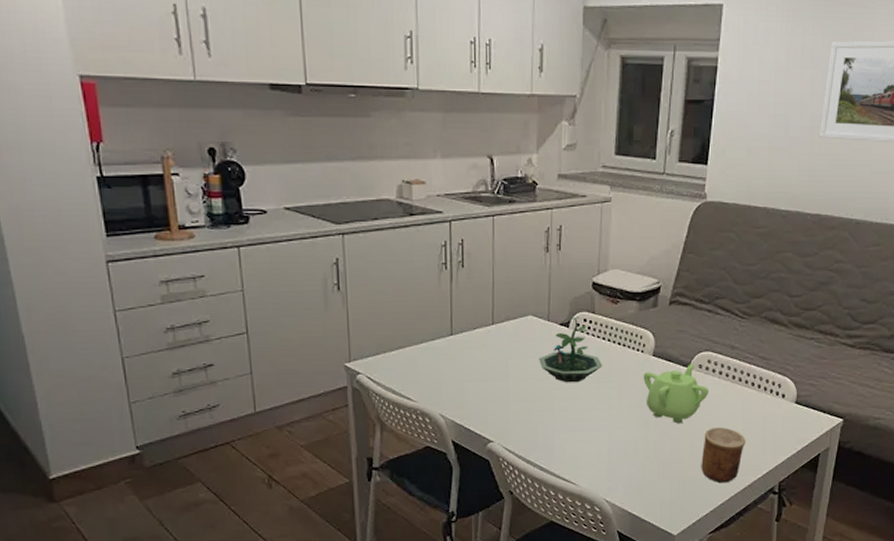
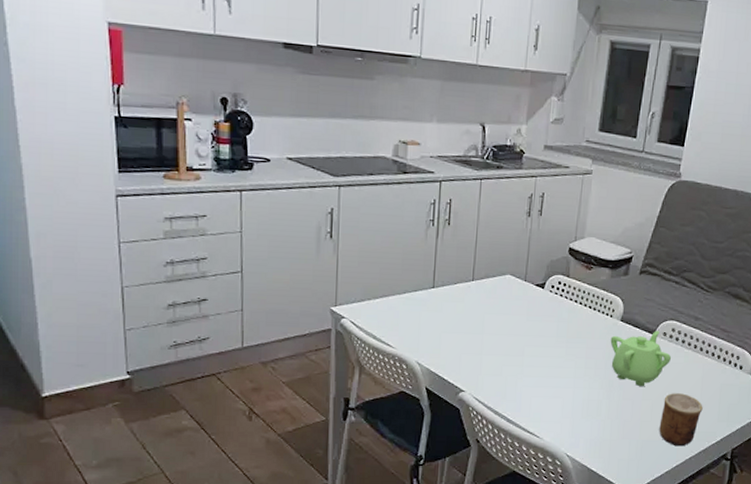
terrarium: present [539,316,603,383] -> none [513,279,573,341]

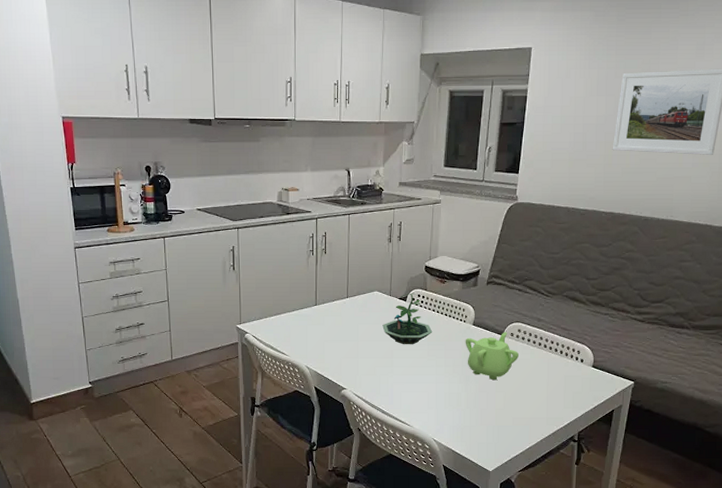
terrarium: none [513,279,573,341] -> present [382,293,433,345]
cup: present [659,393,703,447] -> none [512,385,550,431]

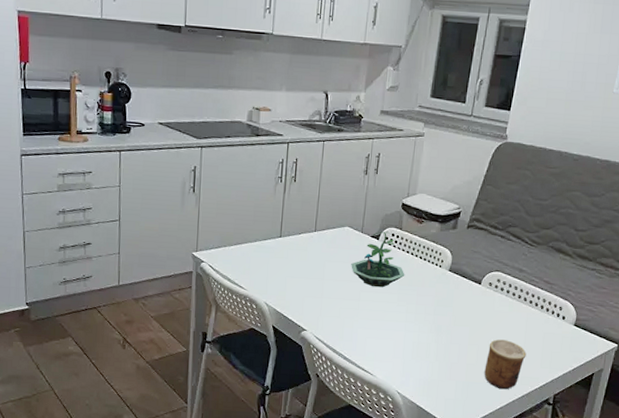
teapot: present [465,332,520,381] -> none [439,281,497,333]
cup: none [512,385,550,431] -> present [484,339,527,390]

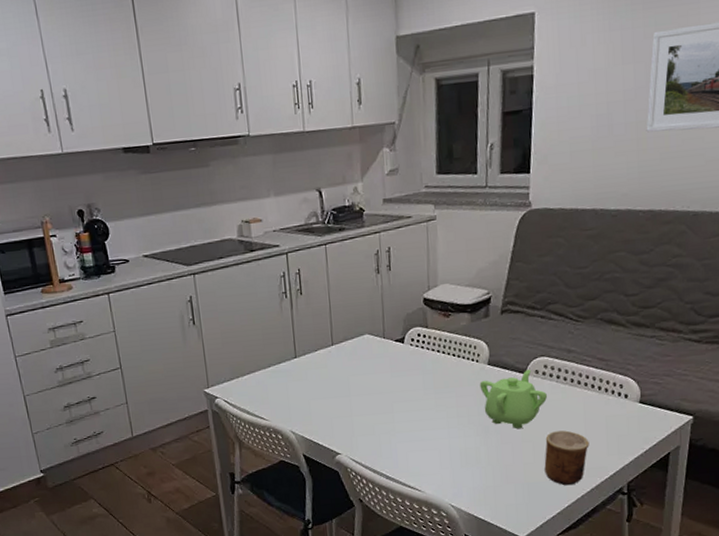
terrarium: present [351,231,405,288] -> none [378,332,440,396]
teapot: none [439,281,497,333] -> present [479,369,548,429]

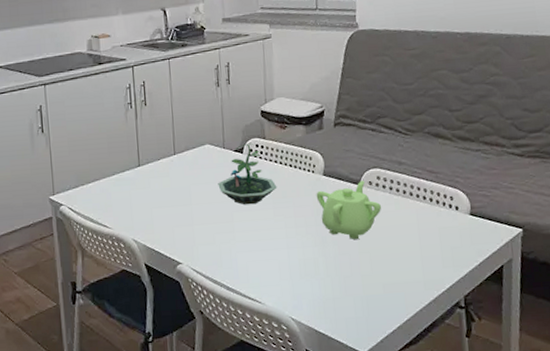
terrarium: none [378,332,440,396] -> present [218,143,277,205]
cup: present [544,430,589,486] -> none [381,242,425,299]

